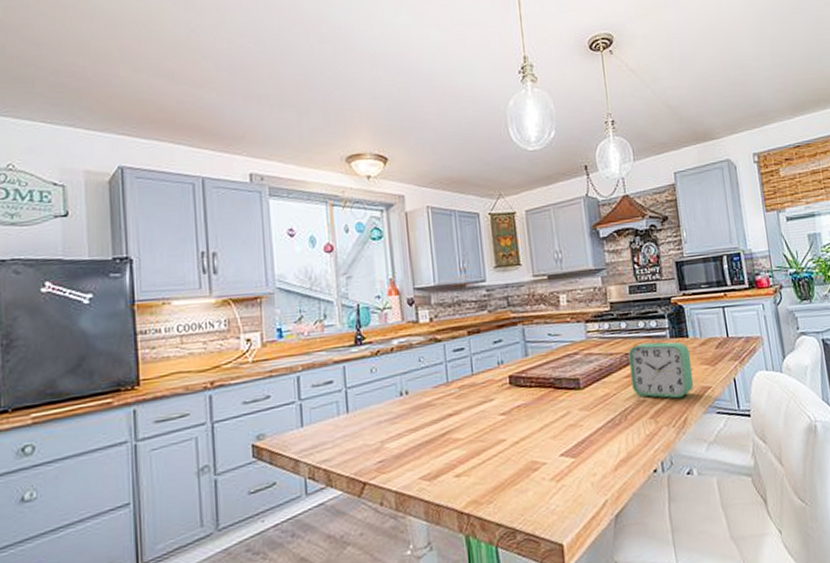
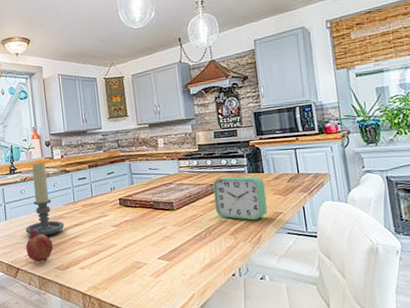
candle holder: none [376,327,434,433] -> present [25,162,65,236]
fruit: none [376,425,417,472] -> present [25,230,53,262]

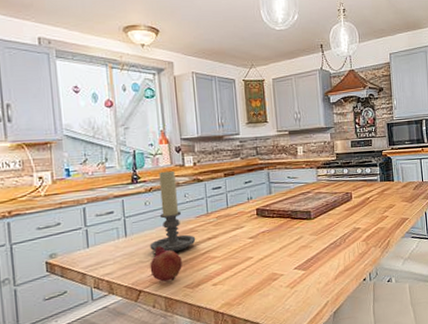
alarm clock: present [213,176,268,221] -> none [349,184,396,227]

